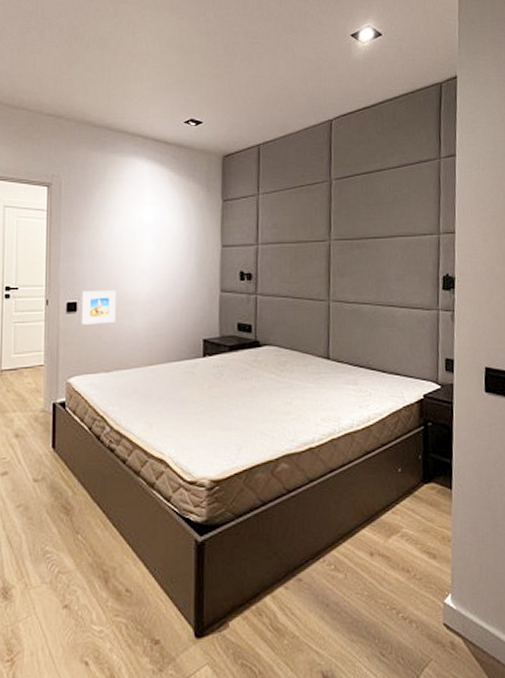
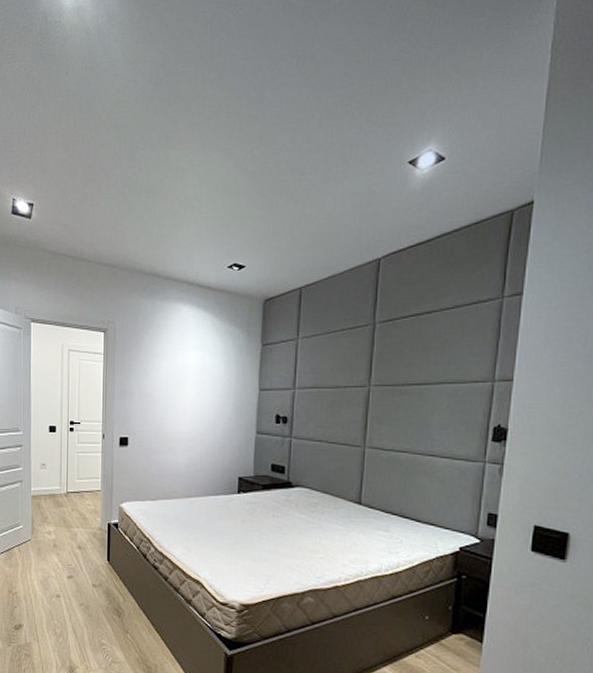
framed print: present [81,290,117,325] -> none [131,428,162,458]

